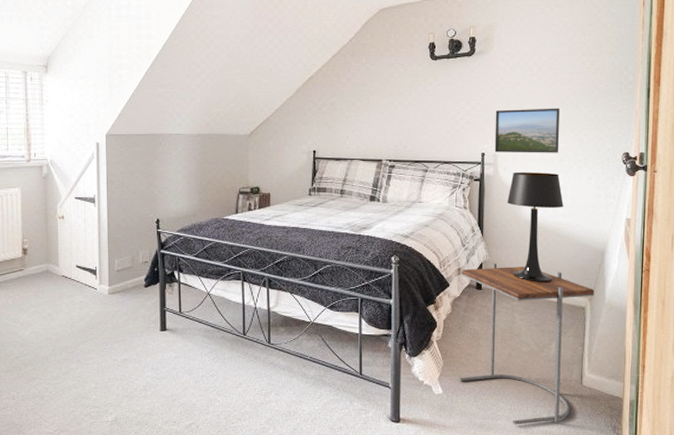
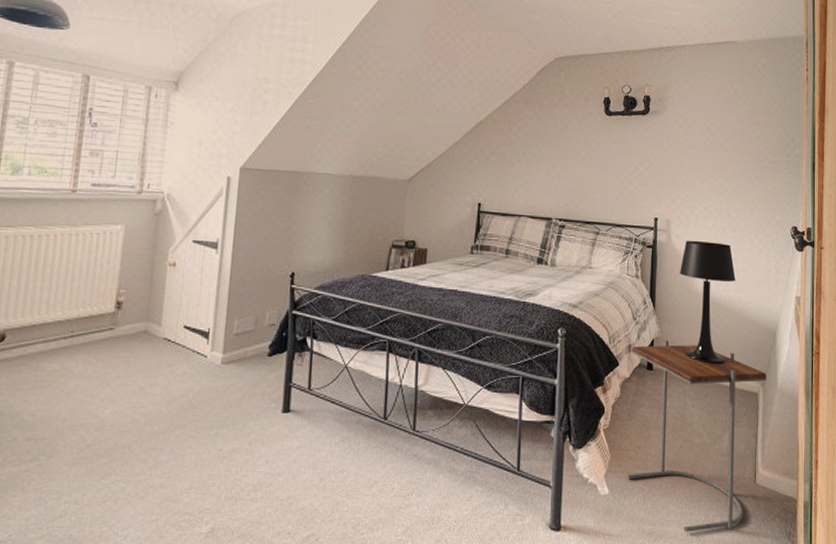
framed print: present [494,108,560,153] -> none [667,173,731,223]

